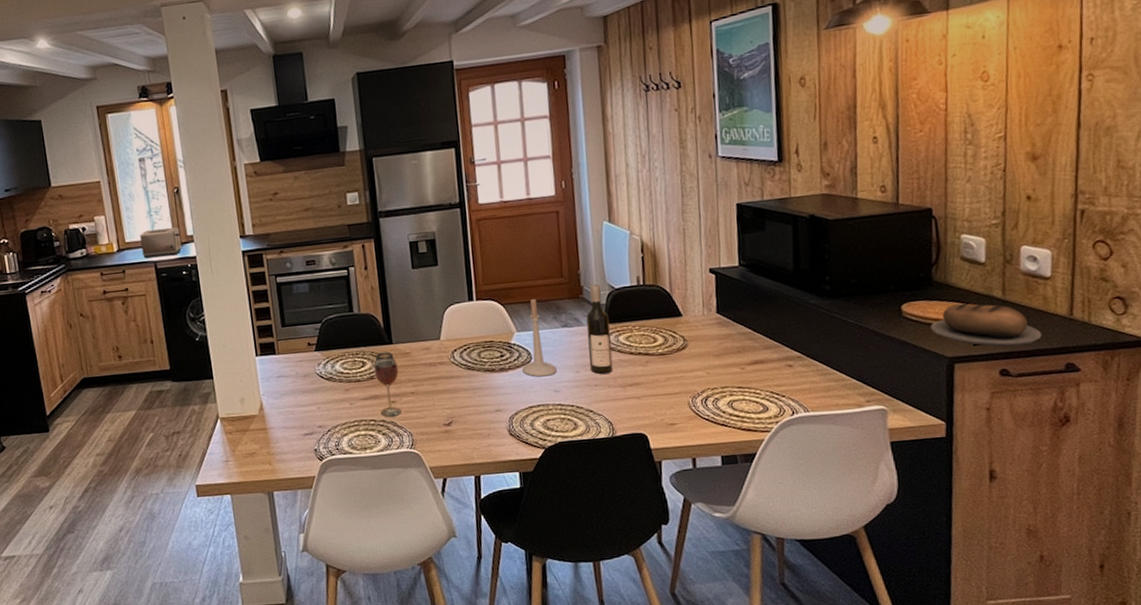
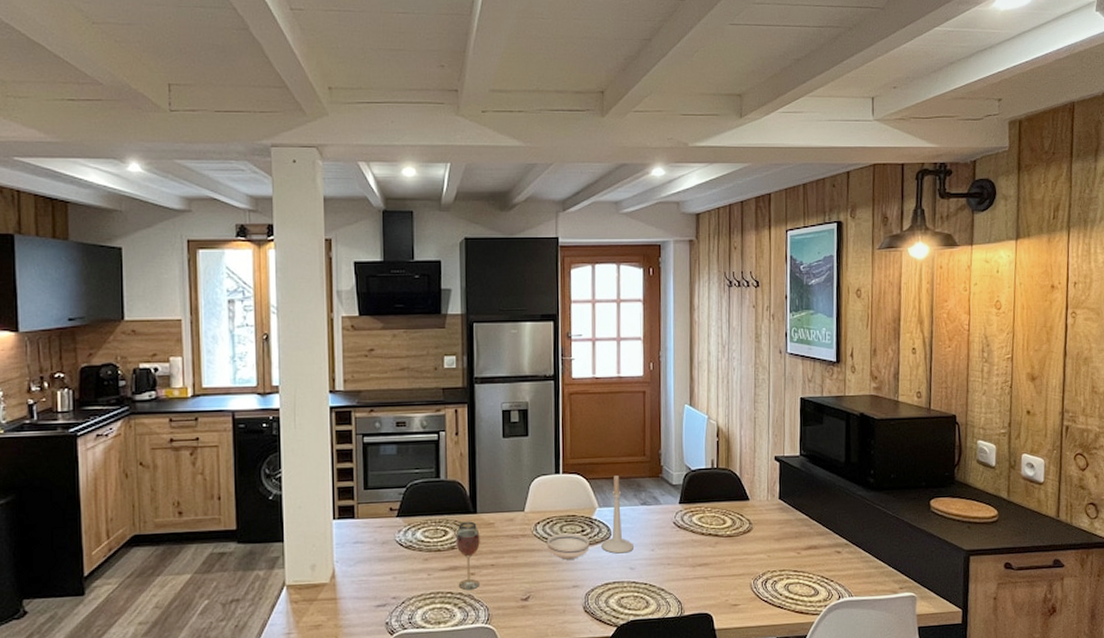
toaster: present [140,227,182,259] -> none [220,376,265,407]
bowl: none [465,358,510,385] -> present [546,532,590,560]
bottle: present [586,284,613,375] -> none [663,465,685,554]
bread: present [931,303,1042,347] -> none [952,501,1037,543]

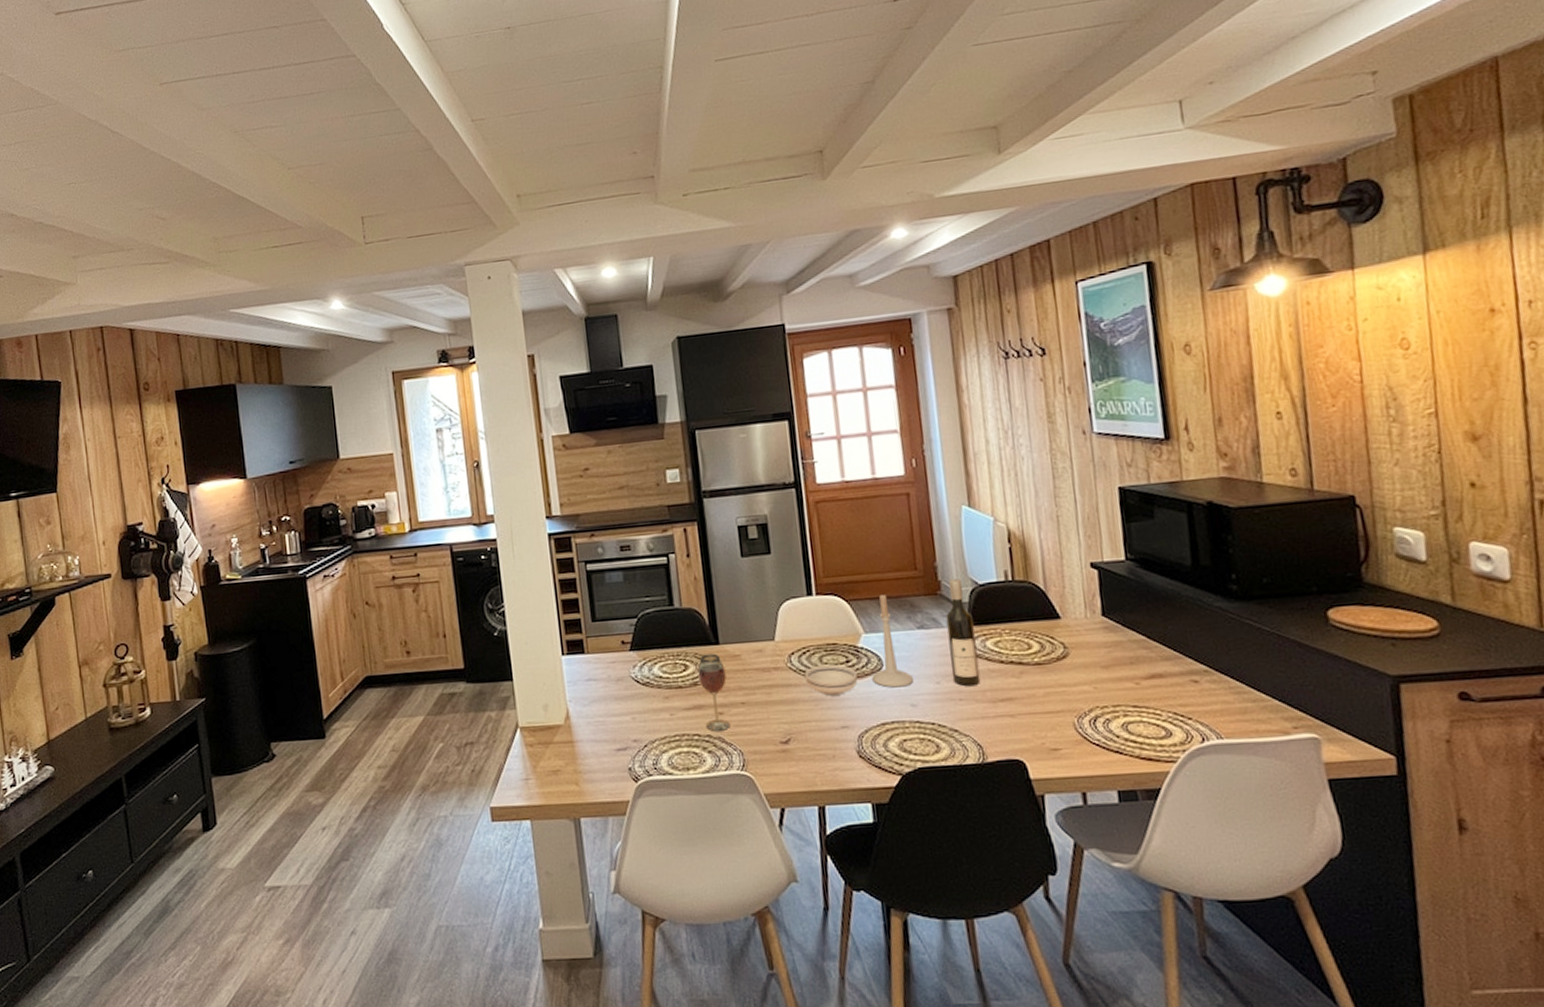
bottle: none [663,465,685,554] -> present [945,579,981,687]

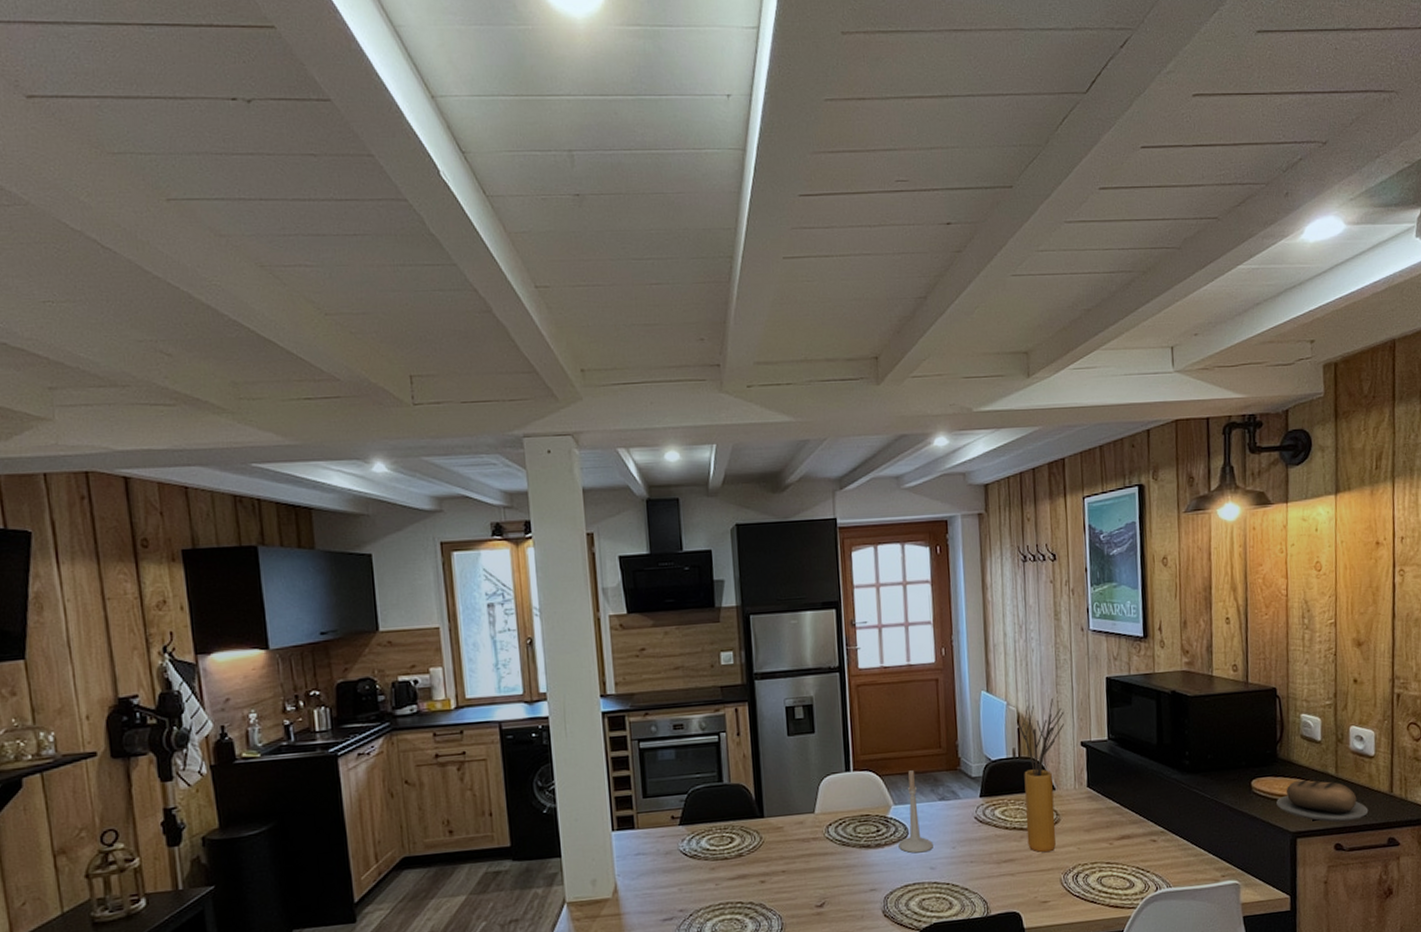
wineglass: present [697,653,730,731] -> none [743,826,771,899]
bowl: present [804,664,858,696] -> none [840,833,886,862]
bottle: present [945,579,981,687] -> none [963,756,989,851]
vase: none [1008,513,1068,692] -> present [1017,698,1064,853]
bread: none [1366,609,1508,665] -> present [1276,779,1369,823]

